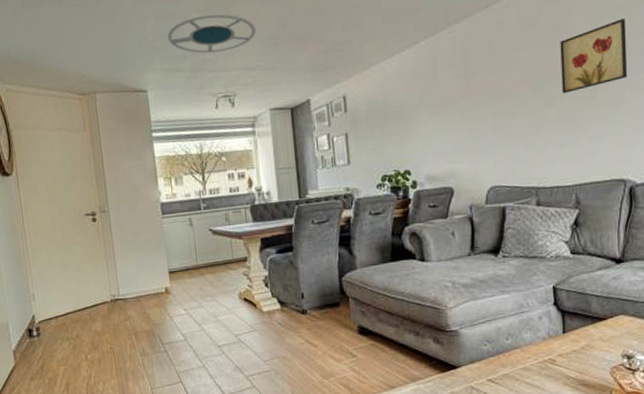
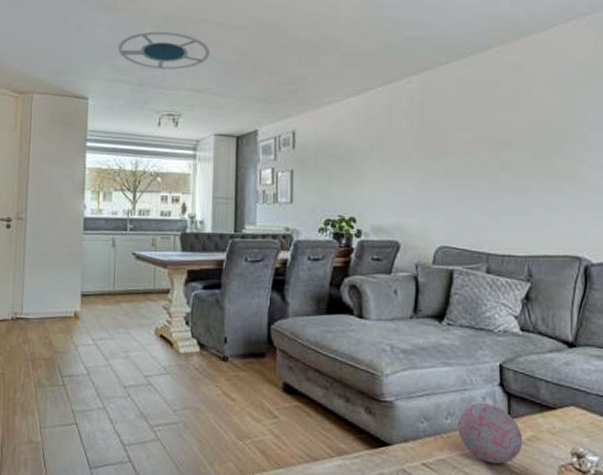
decorative orb: none [517,322,578,373] -> present [457,403,523,464]
wall art: present [560,19,628,93] -> none [519,93,586,159]

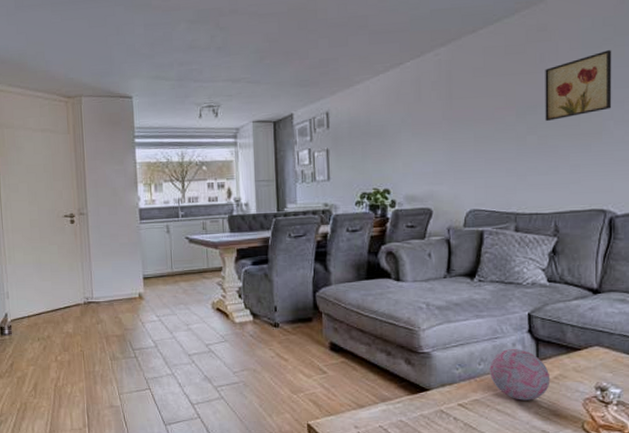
ceiling lamp: present [117,31,210,70] -> none [155,25,243,63]
wall art: none [519,93,586,159] -> present [545,50,612,121]

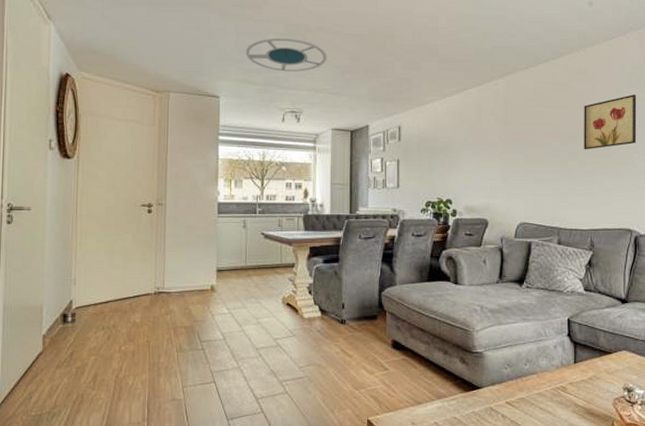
ceiling lamp: none [155,25,243,63] -> present [245,37,327,72]
decorative orb: present [490,349,551,400] -> none [534,351,586,399]

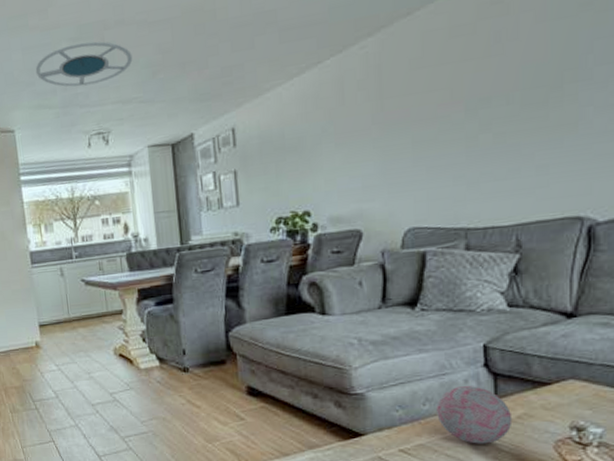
decorative orb: none [534,351,586,399] -> present [436,386,513,444]
wall art: present [584,95,637,149] -> none [502,18,592,114]

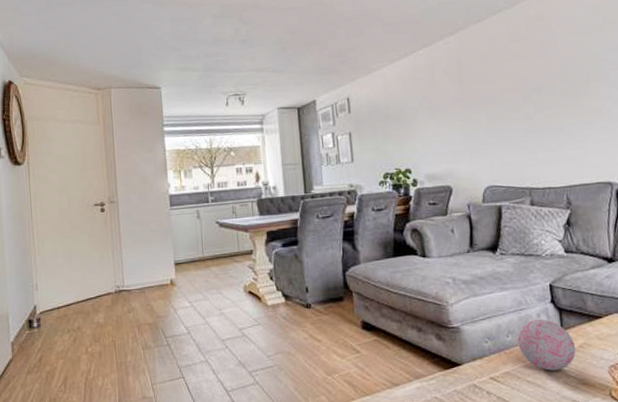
ceiling lamp: present [35,41,133,87] -> none [182,19,266,55]

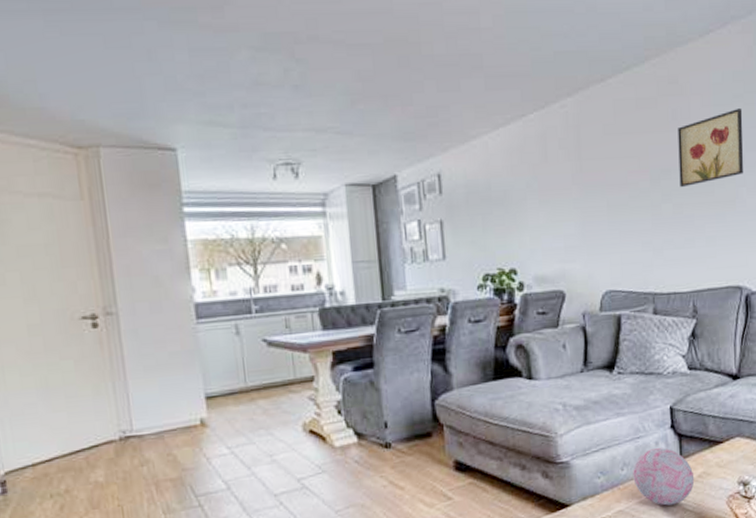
wall art: none [546,36,608,101] -> present [678,109,744,187]

